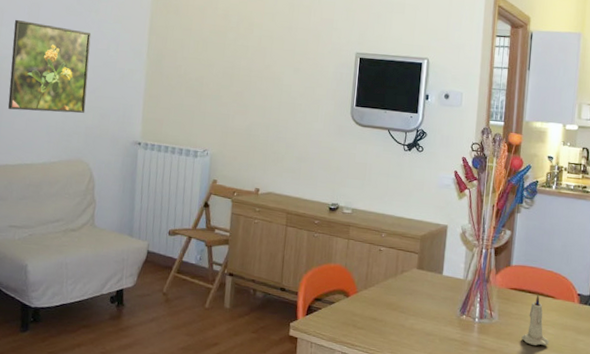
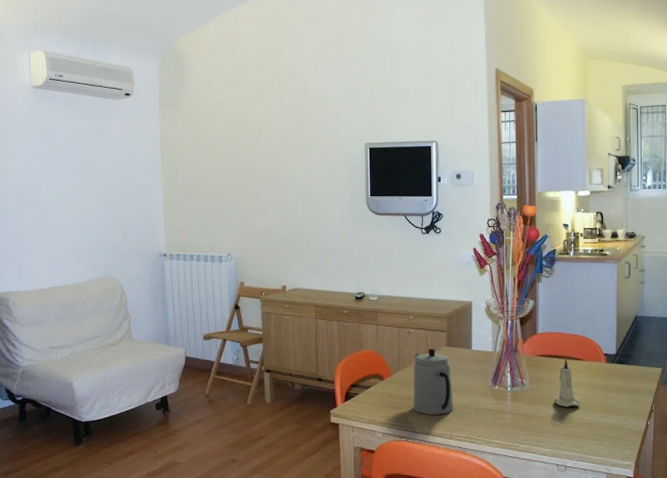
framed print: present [8,19,91,113] -> none [29,147,109,235]
teapot: none [376,269,420,340] -> present [413,349,453,415]

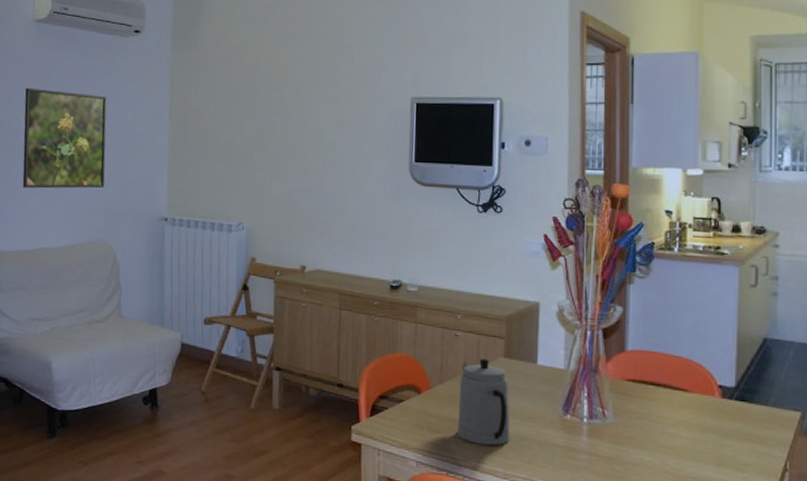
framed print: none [29,147,109,235] -> present [22,87,107,189]
candle: present [554,358,581,407] -> none [646,386,684,453]

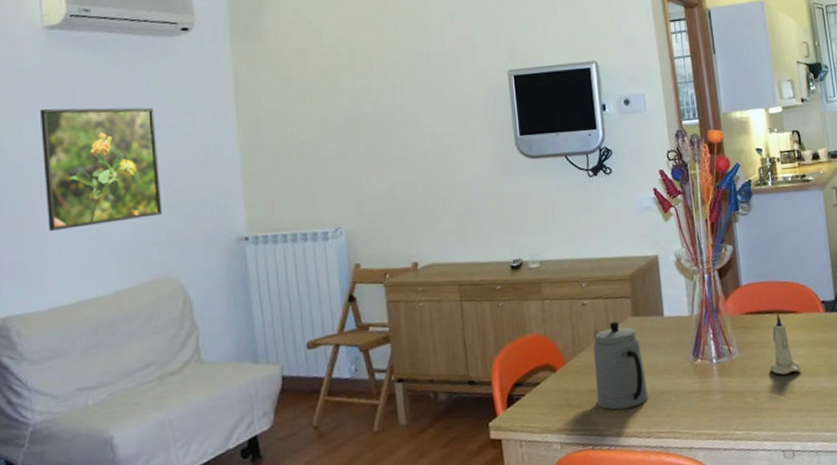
candle: none [646,386,684,453] -> present [769,312,802,375]

